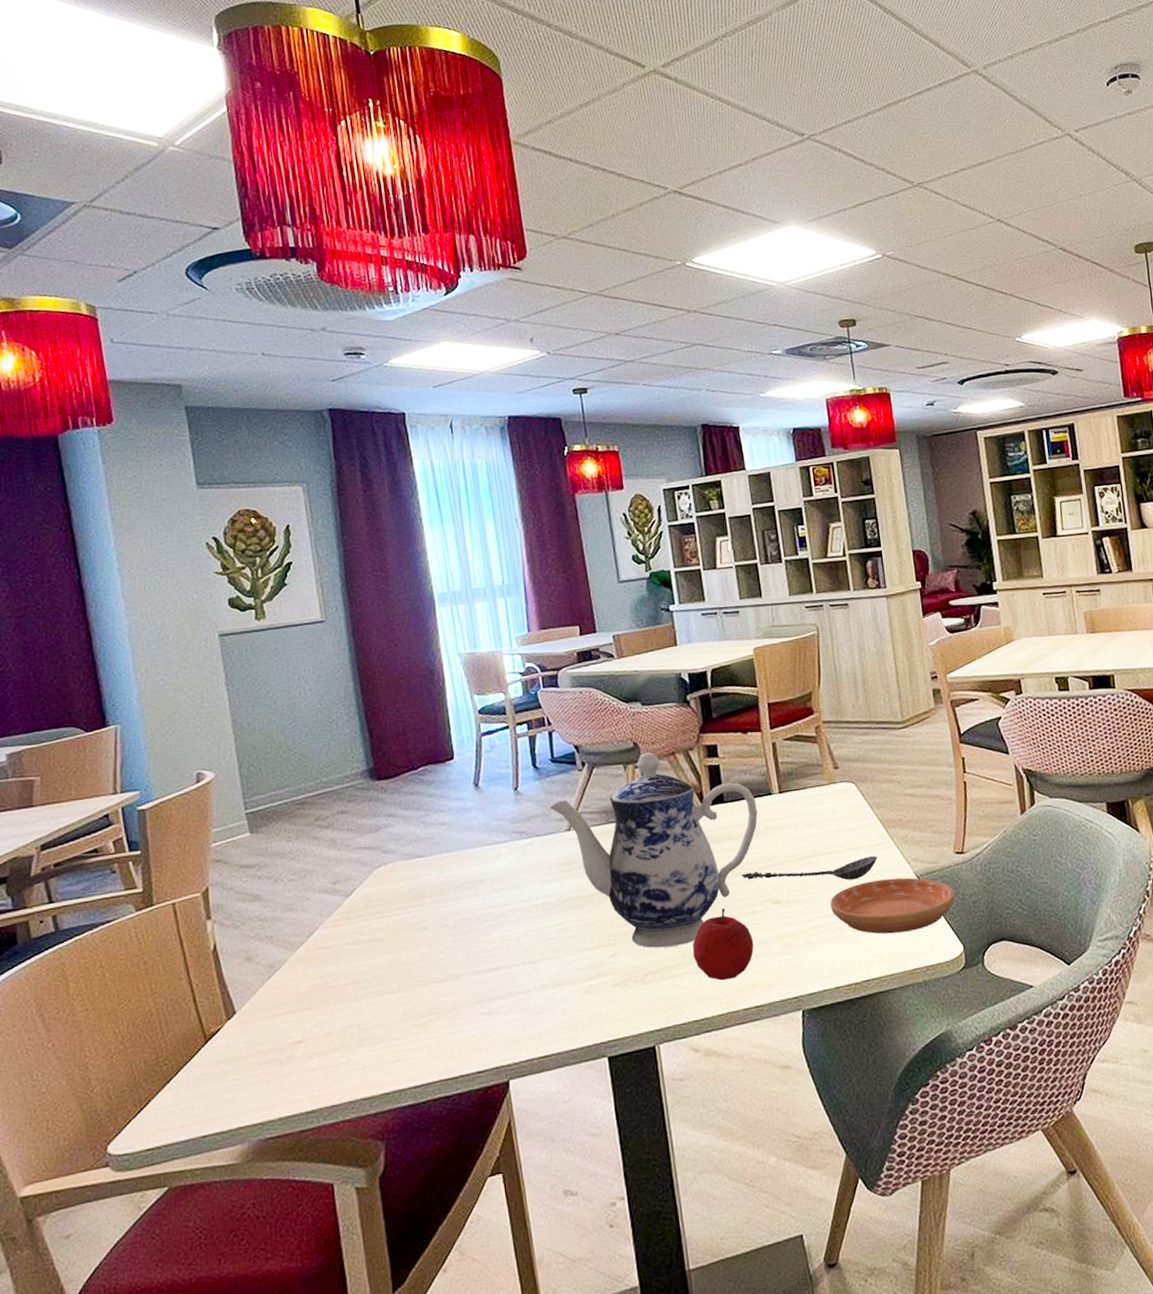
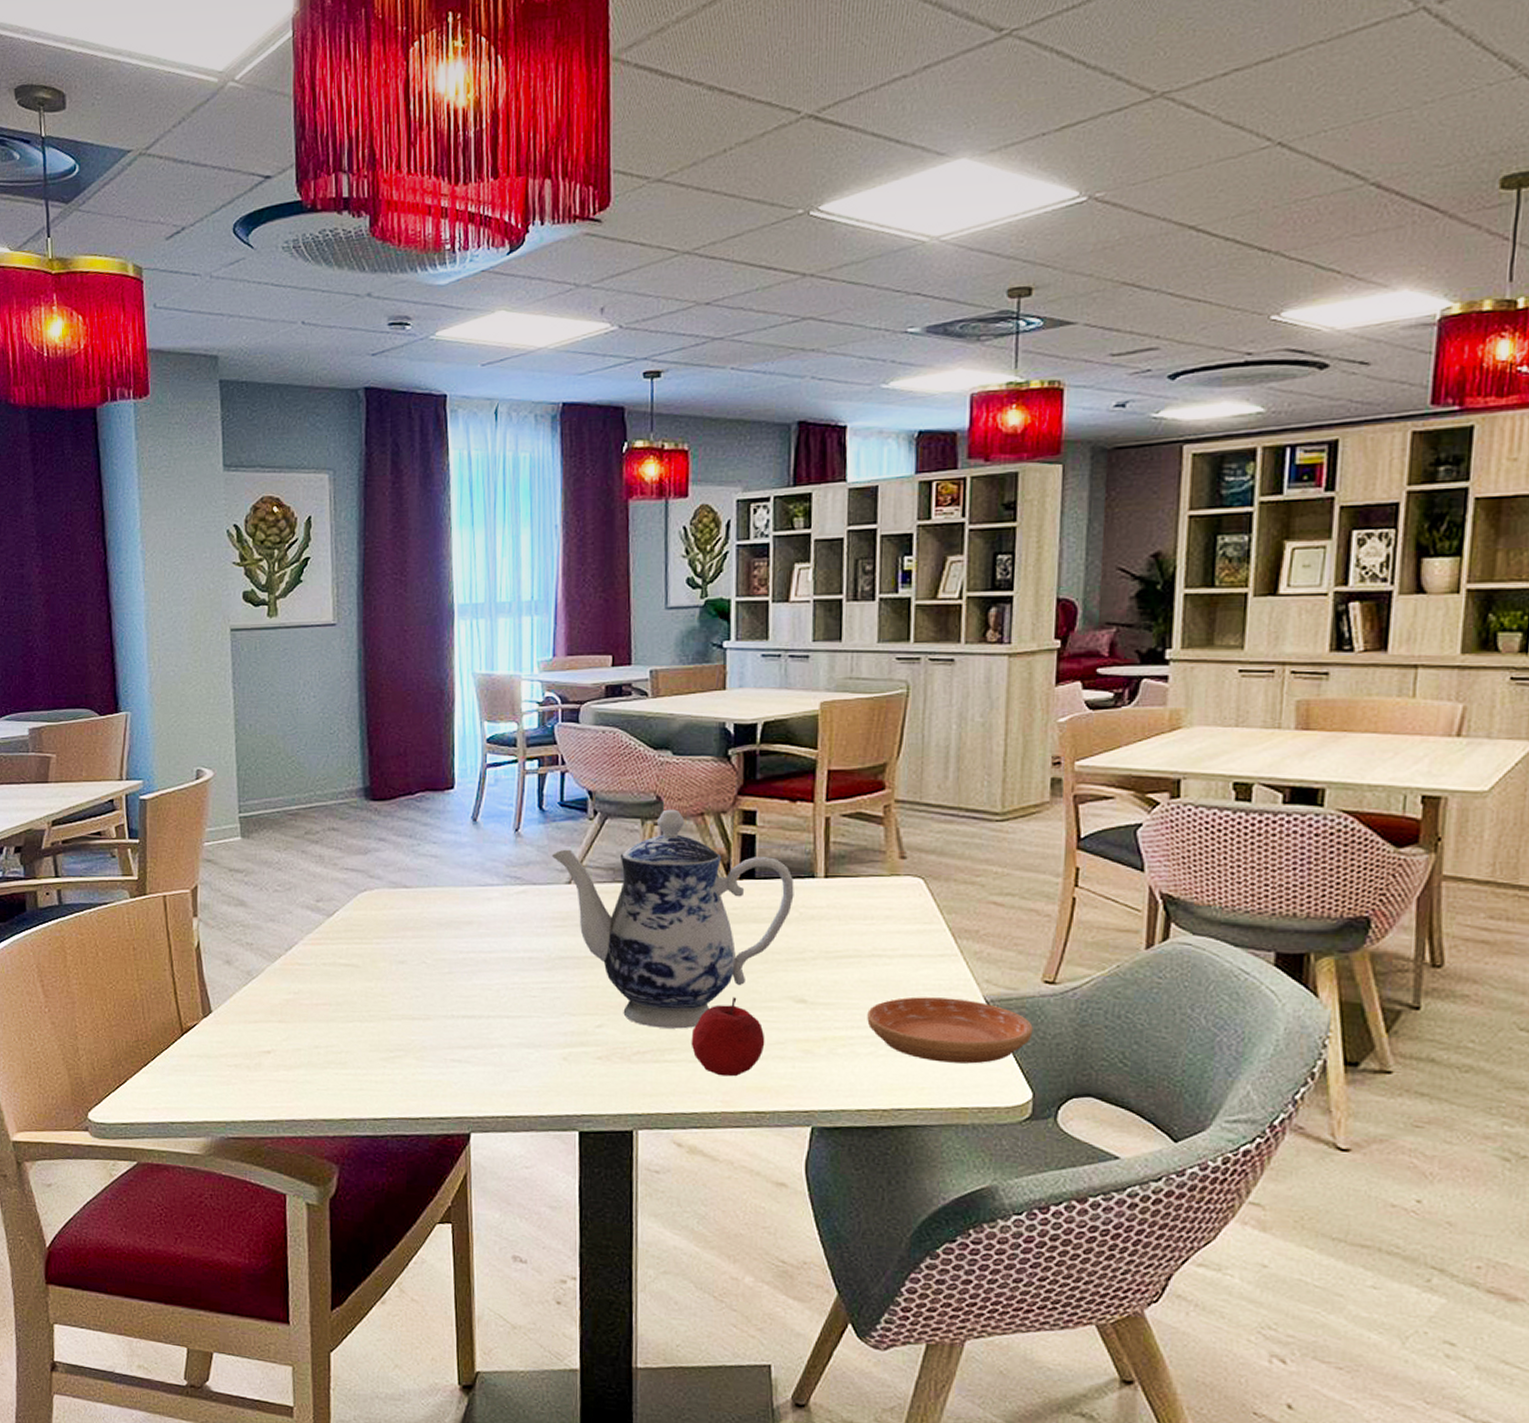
spoon: present [742,855,878,881] -> none [763,962,938,992]

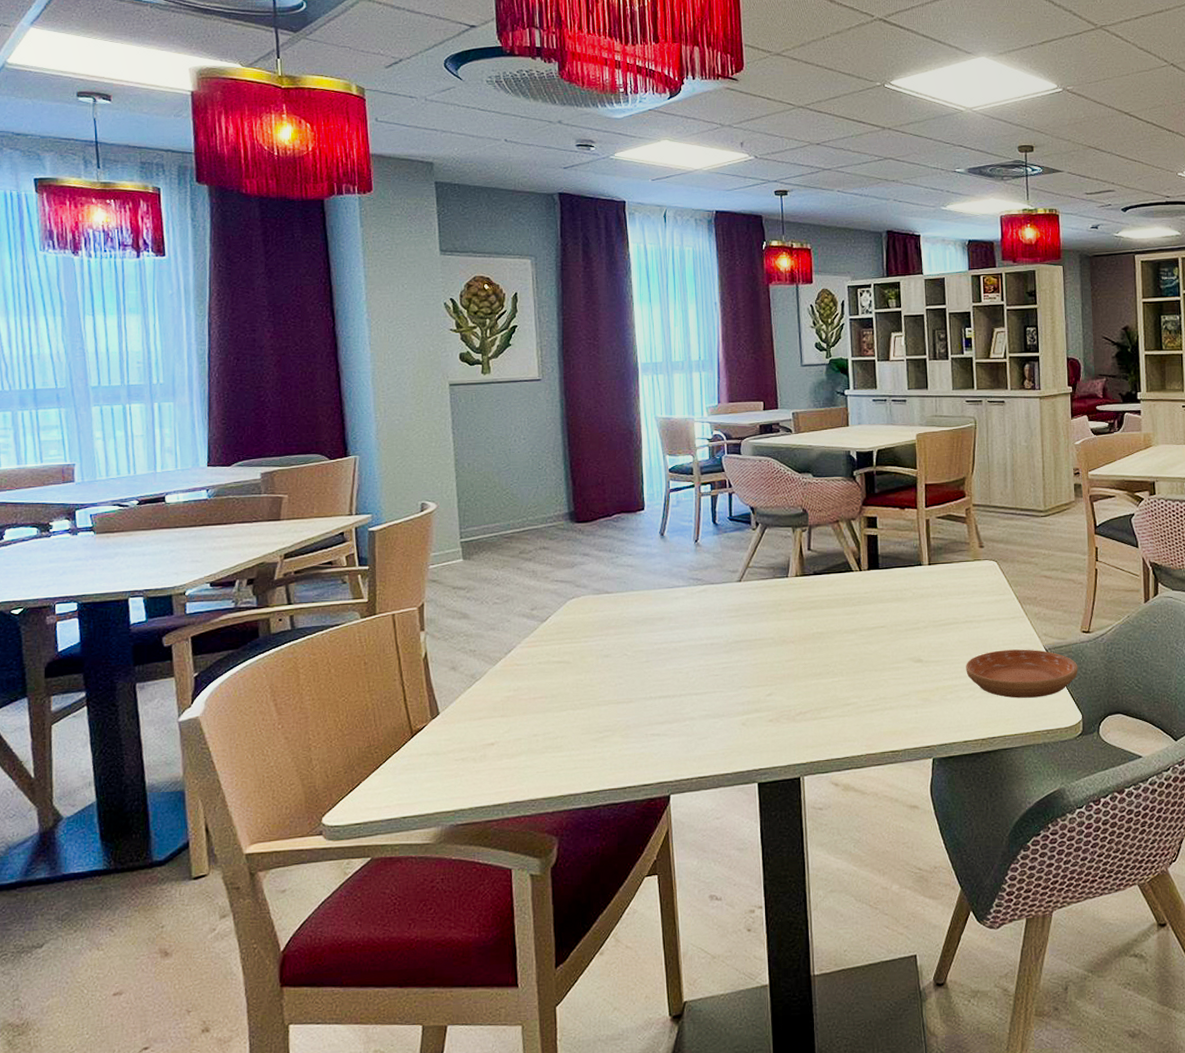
teapot: present [551,809,794,1029] -> none [724,519,908,692]
apple: present [691,997,765,1077] -> none [840,662,895,726]

